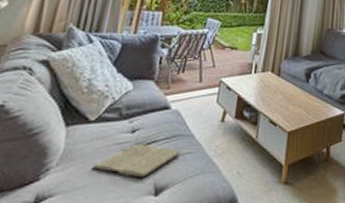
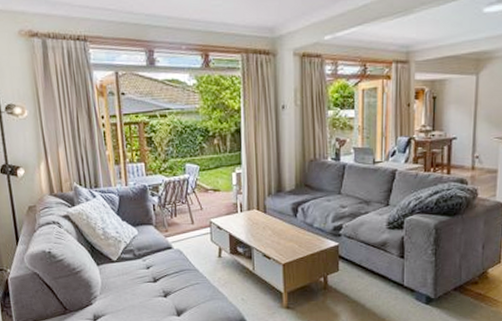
book: present [92,144,182,178] -> none [125,278,191,303]

